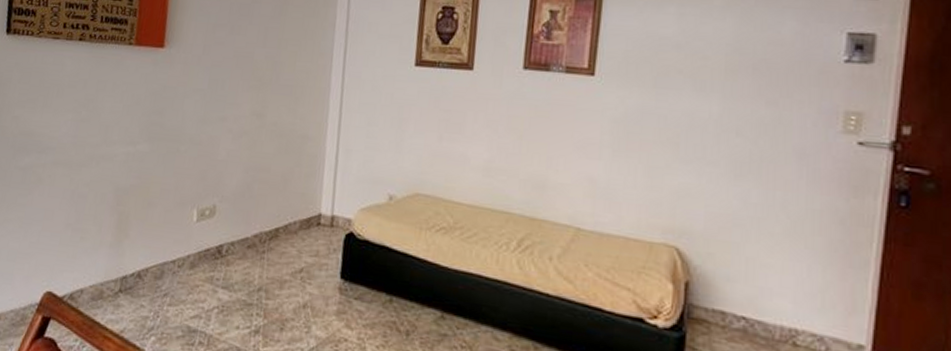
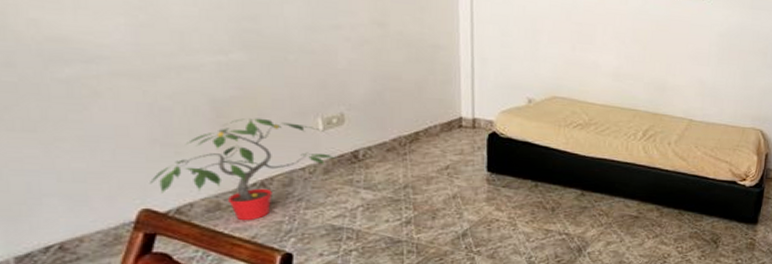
potted plant: none [57,207,202,313] -> present [150,118,335,221]

